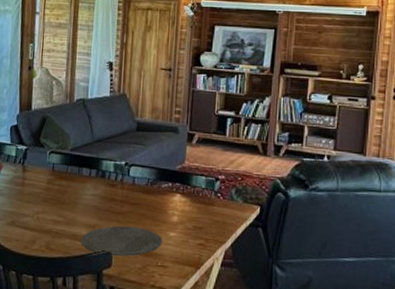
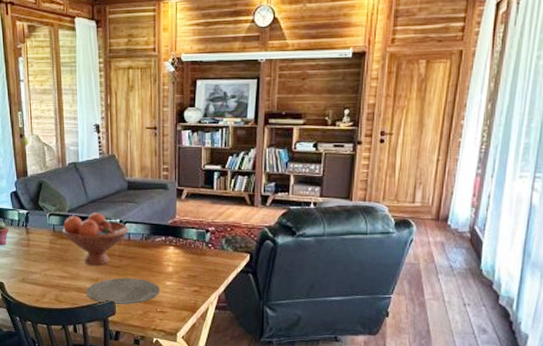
fruit bowl: none [61,153,135,211] -> present [61,213,129,266]

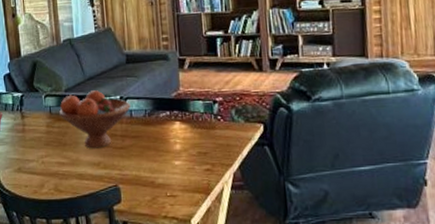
plate: present [86,278,160,305] -> none [87,159,168,192]

